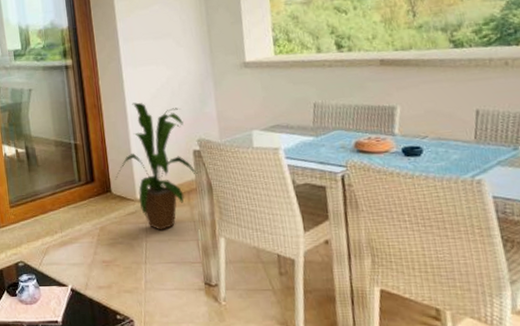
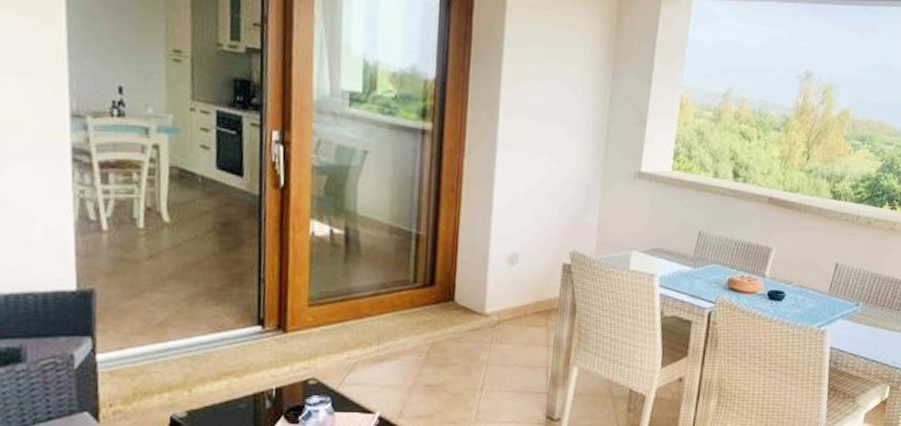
house plant: present [114,102,198,230] -> none [461,194,563,353]

